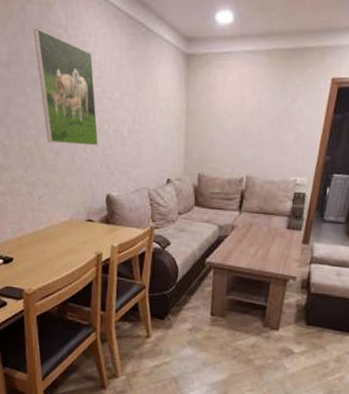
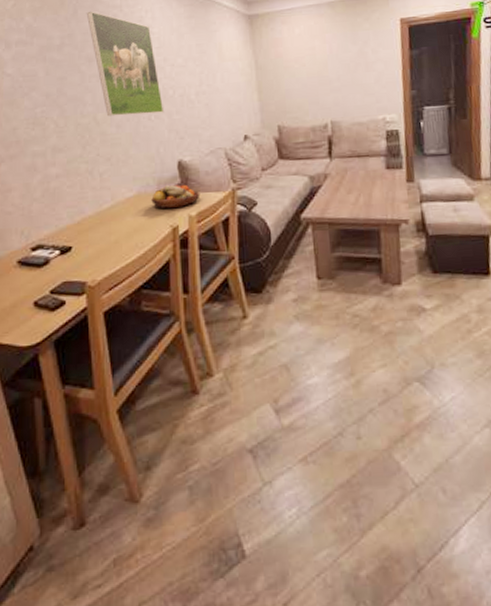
fruit bowl: none [81,216,123,238] -> present [151,184,200,209]

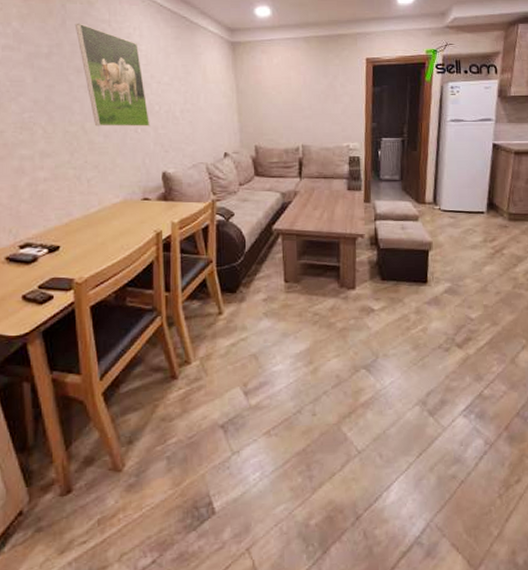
fruit bowl: present [151,184,200,209] -> none [137,194,183,216]

